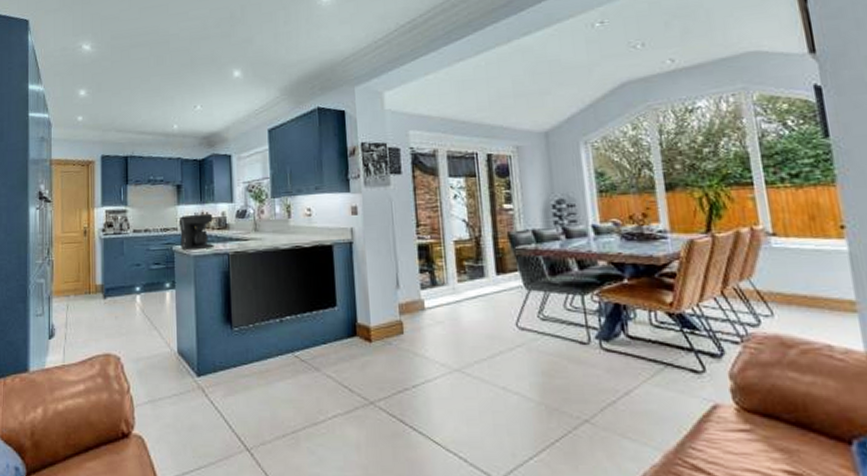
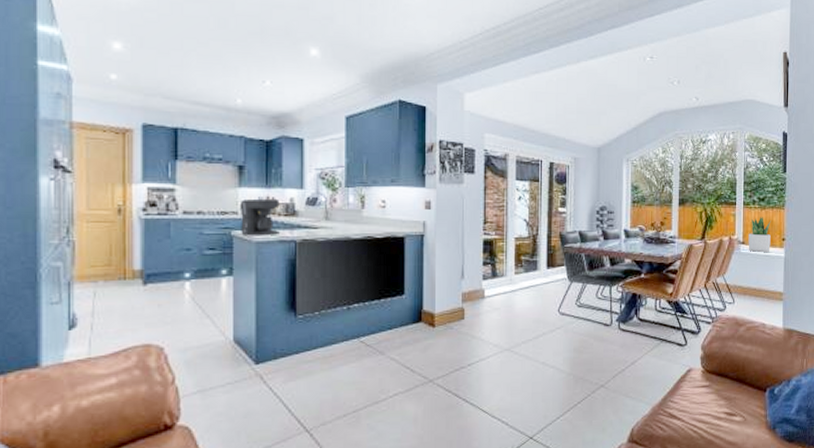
planter: none [780,198,822,247] -> present [748,217,771,253]

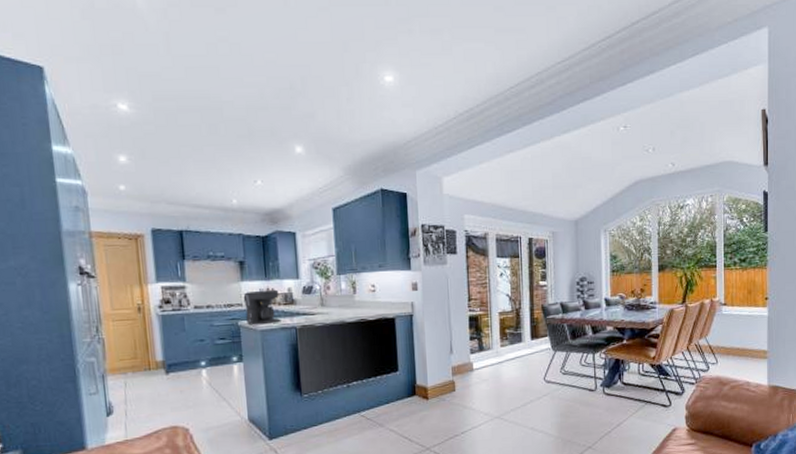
planter: present [748,217,771,253] -> none [730,278,753,314]

